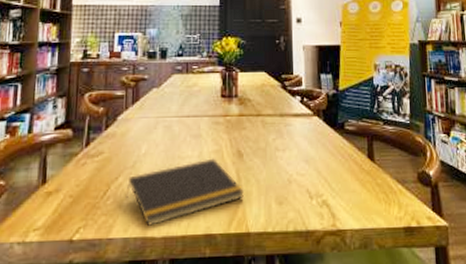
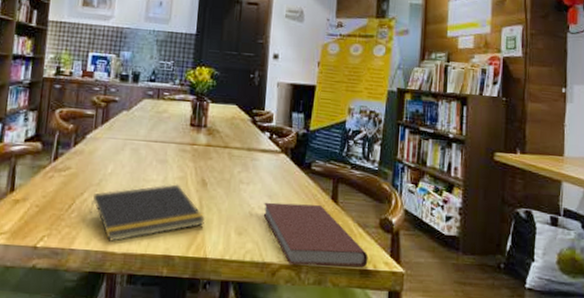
book: none [302,164,411,230] -> present [263,202,368,268]

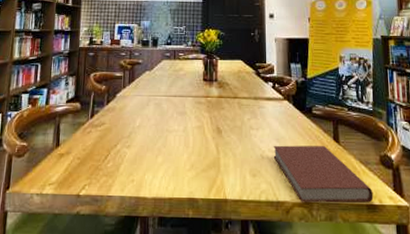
notepad: present [89,184,205,242] -> none [122,133,222,187]

